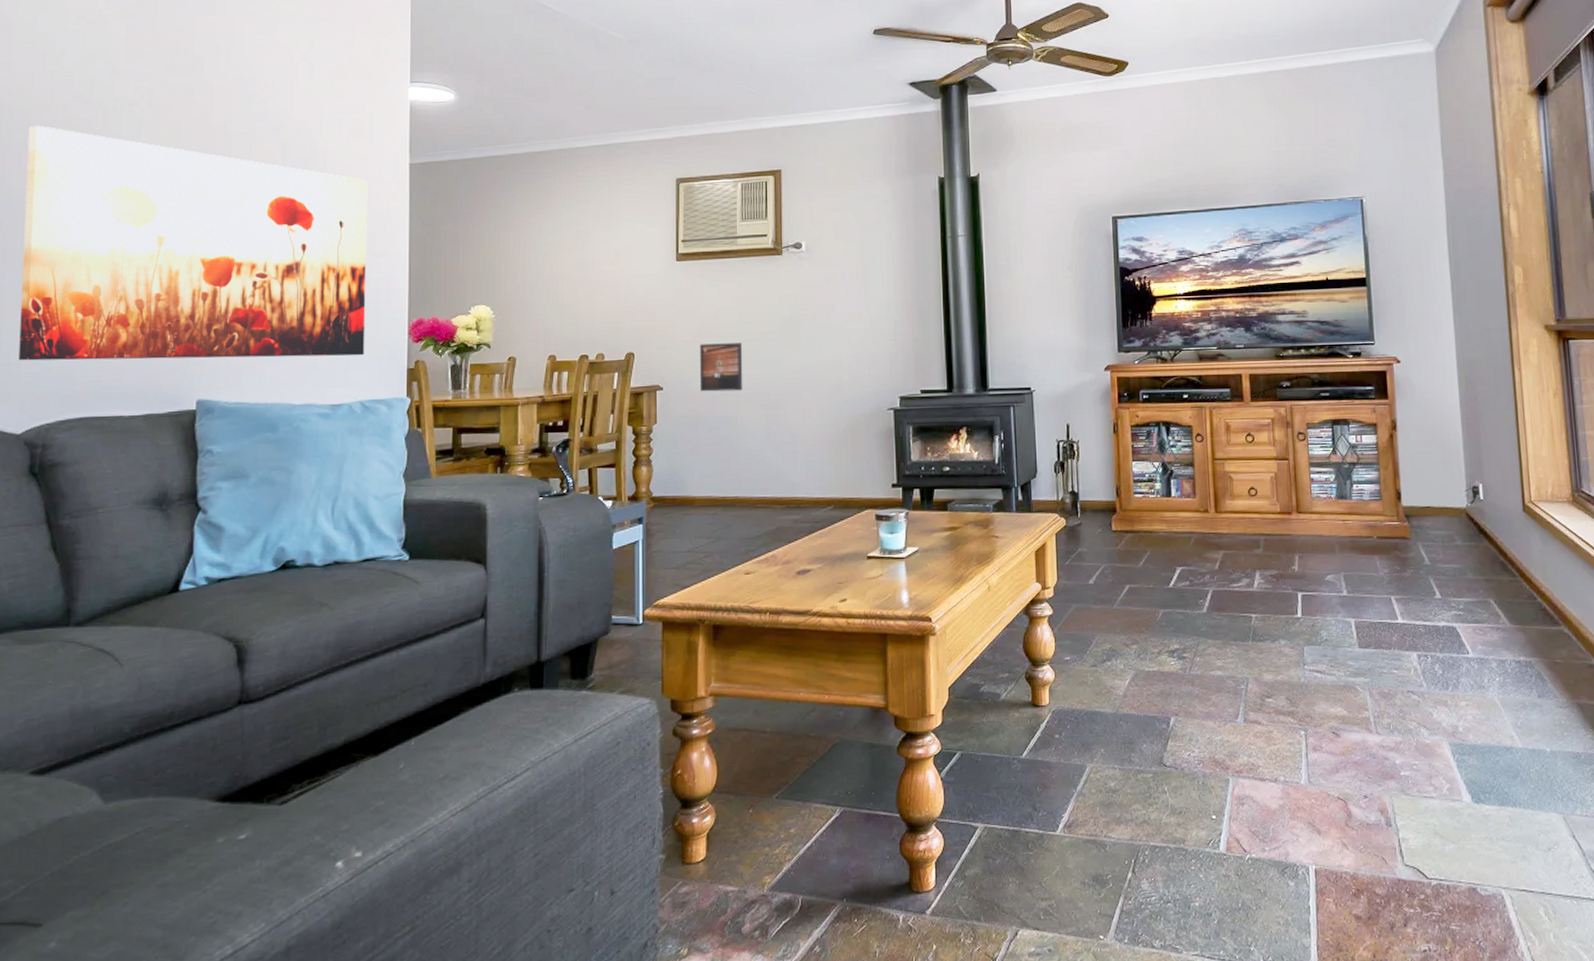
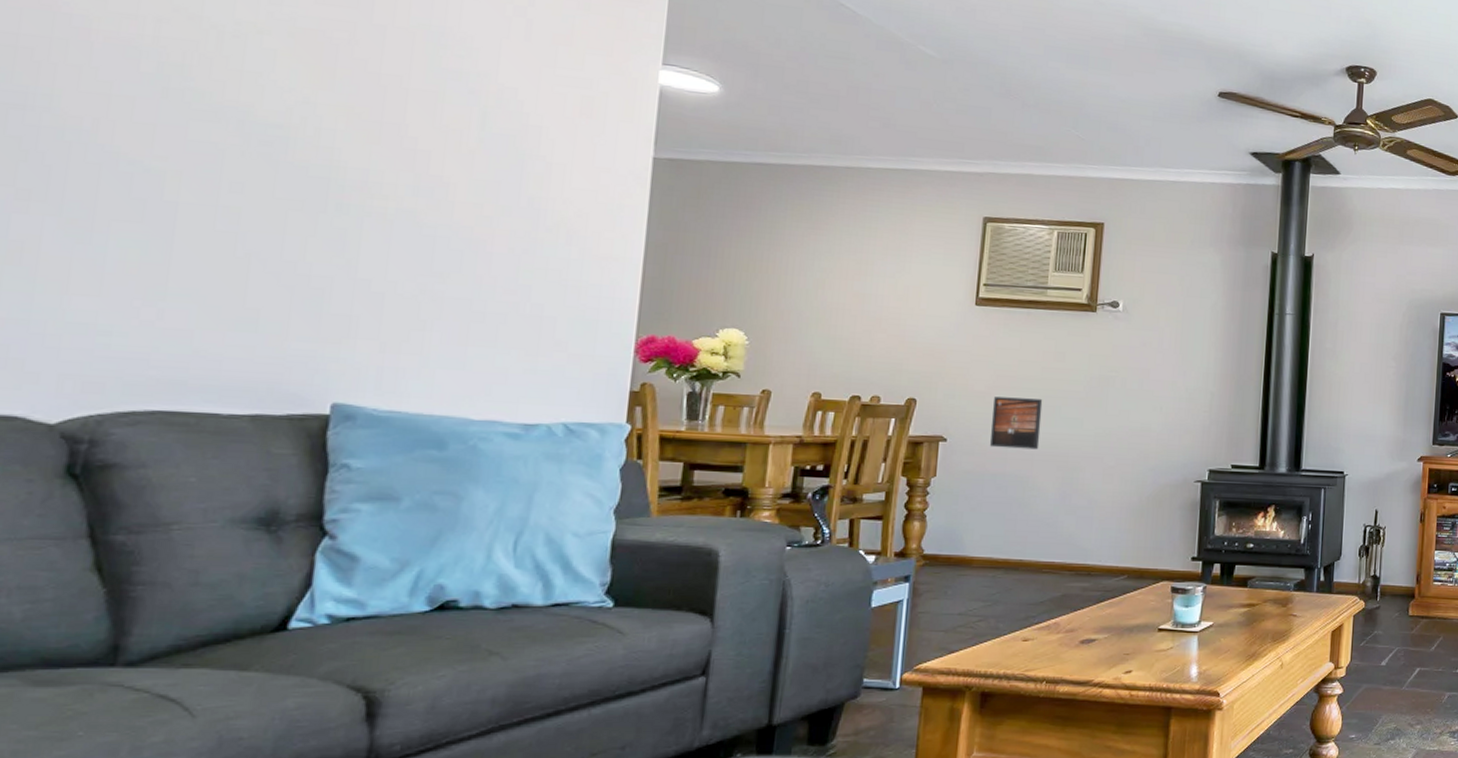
wall art: present [19,125,368,361] -> none [59,37,596,371]

